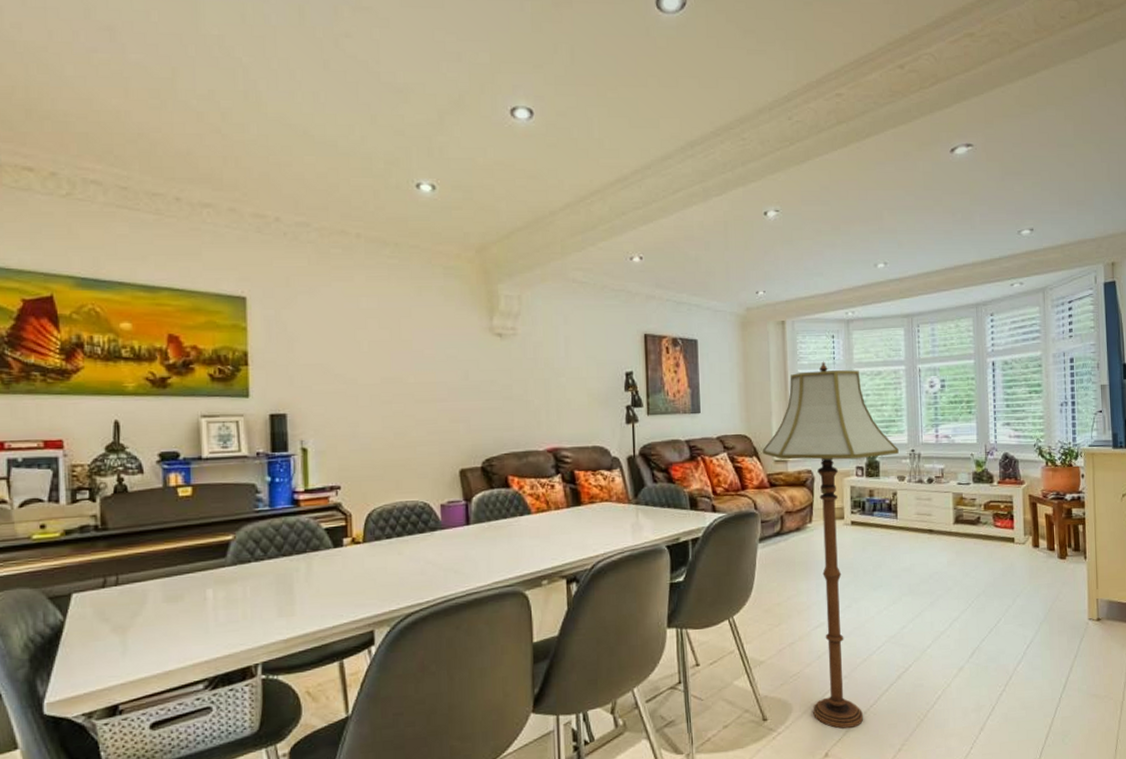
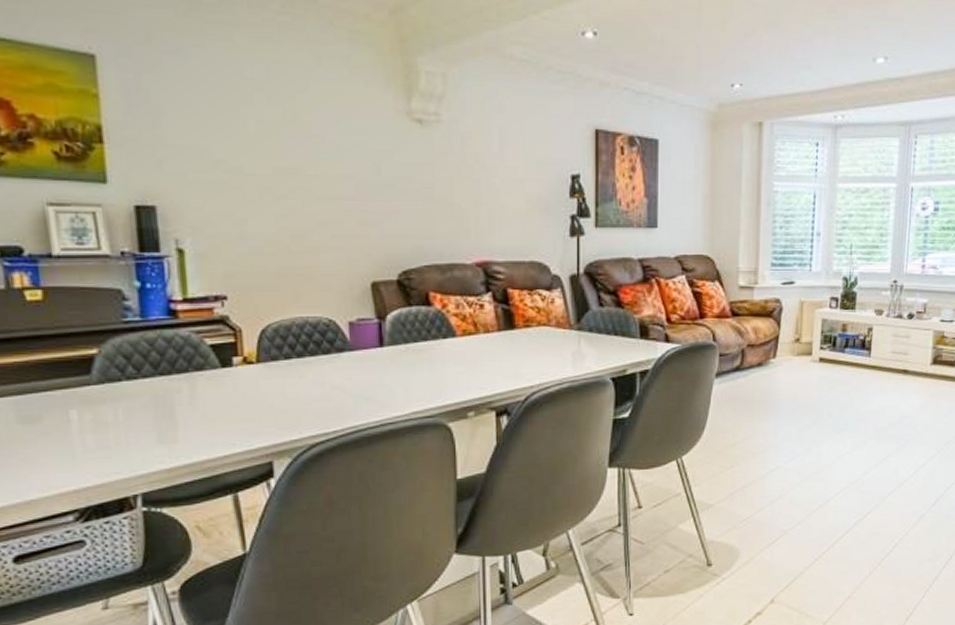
floor lamp: present [762,361,899,729] -> none [725,173,879,575]

